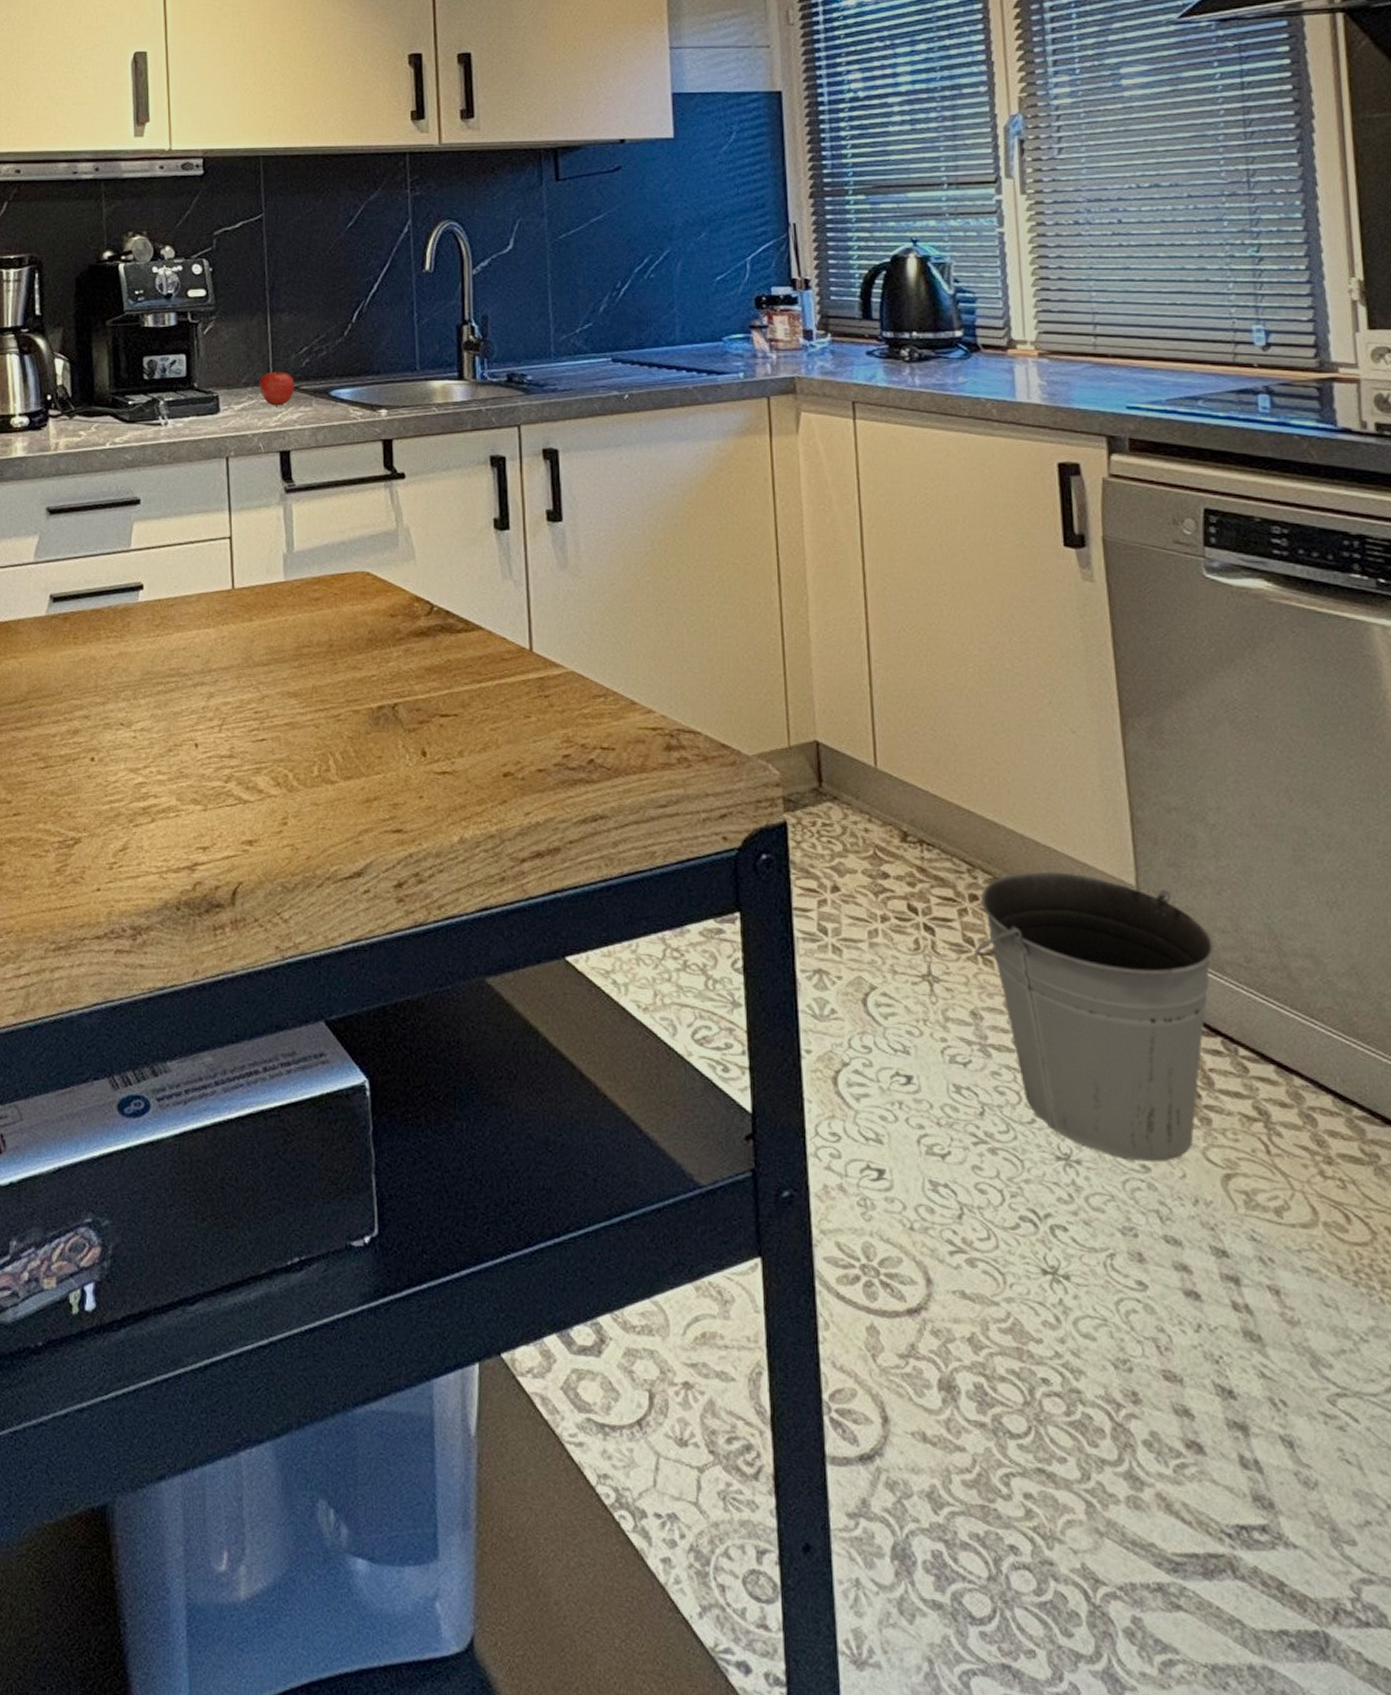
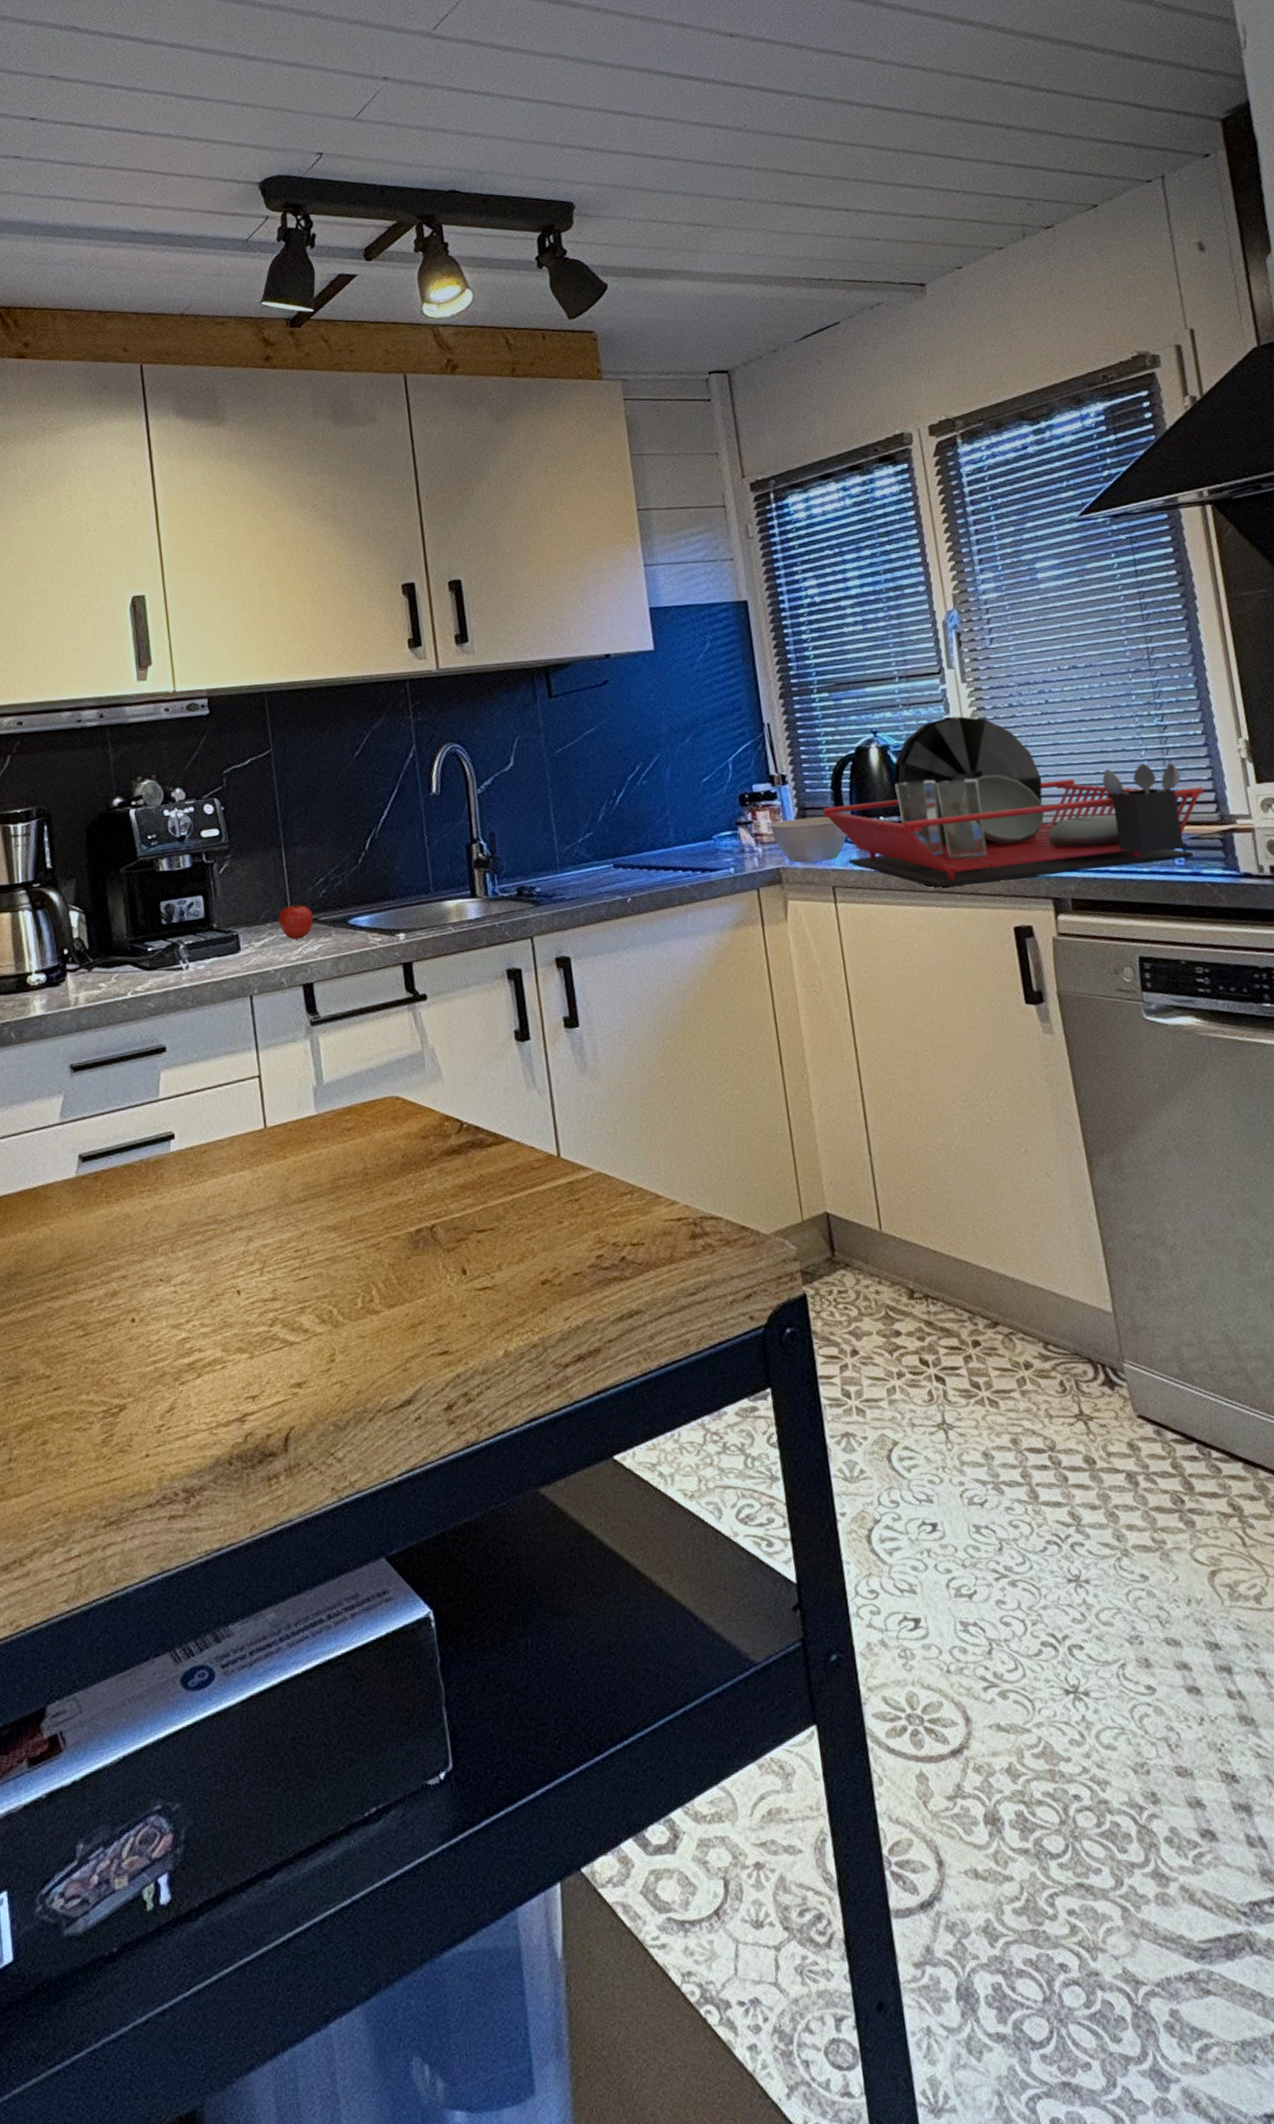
bowl: none [788,326,873,374] -> present [771,816,847,863]
dish rack: none [849,229,1302,414] -> present [823,716,1204,888]
bucket: present [975,871,1215,1161] -> none [981,1308,1184,1571]

